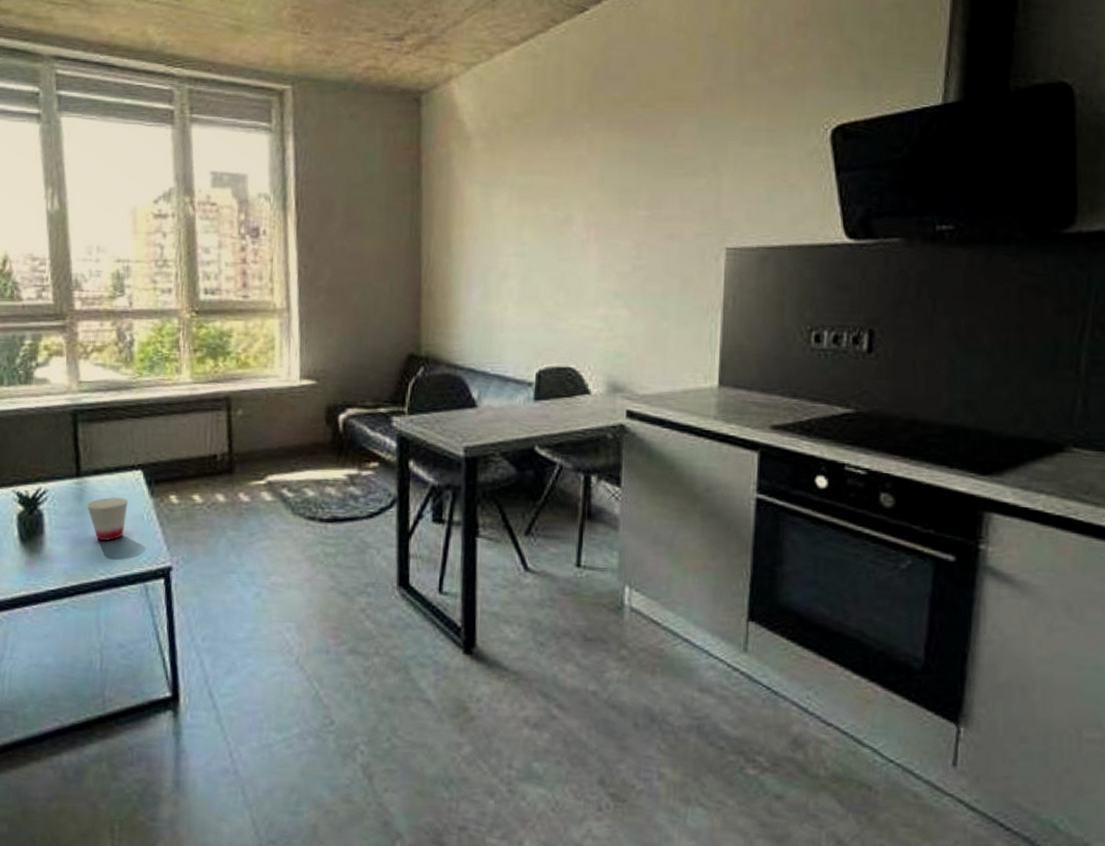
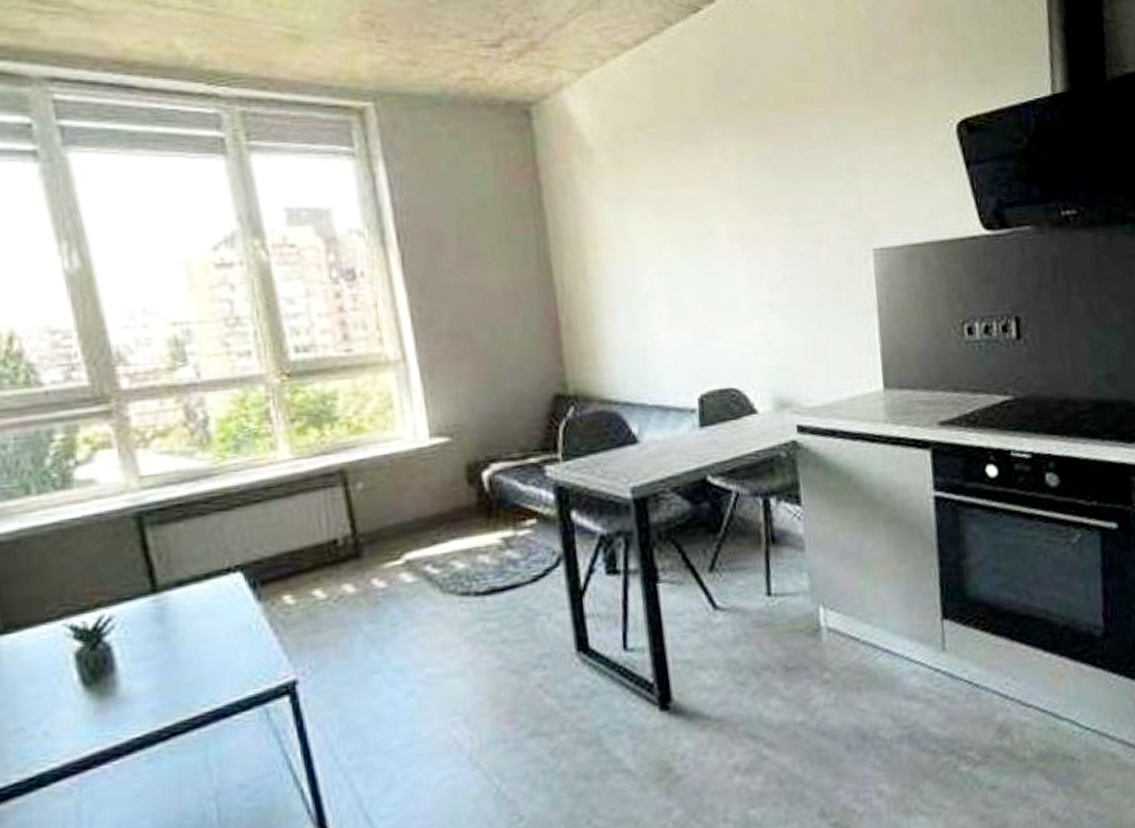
cup: present [86,497,129,541] -> none [171,609,229,665]

